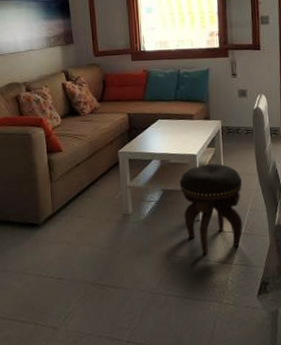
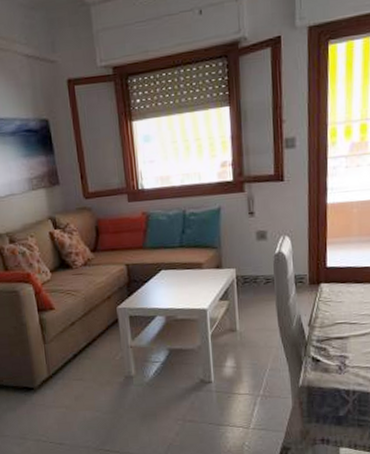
footstool: present [179,163,243,254] -> none [187,318,262,418]

